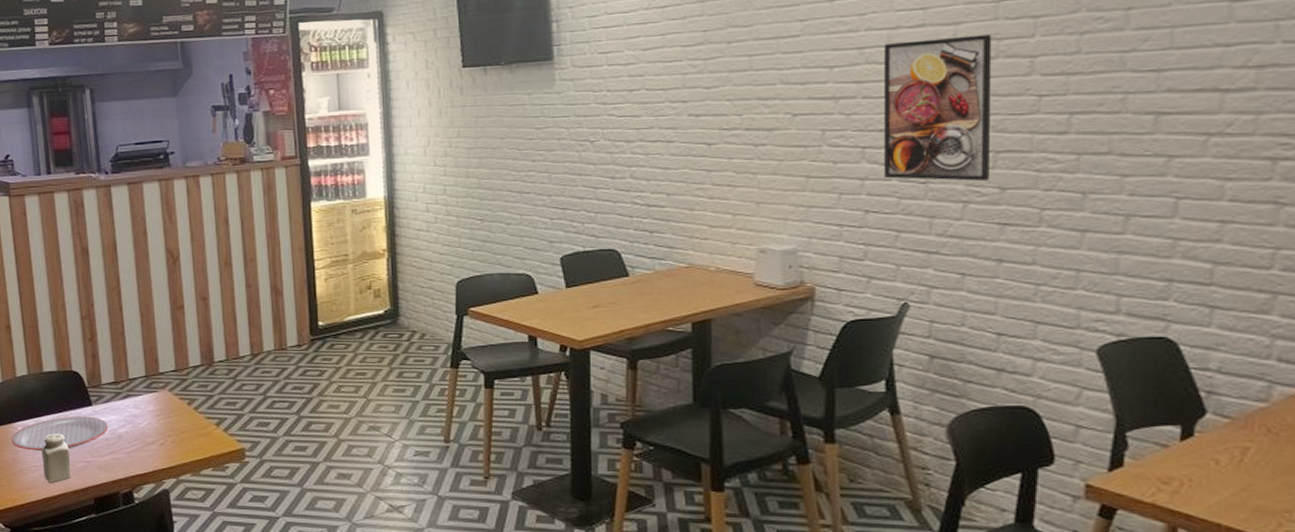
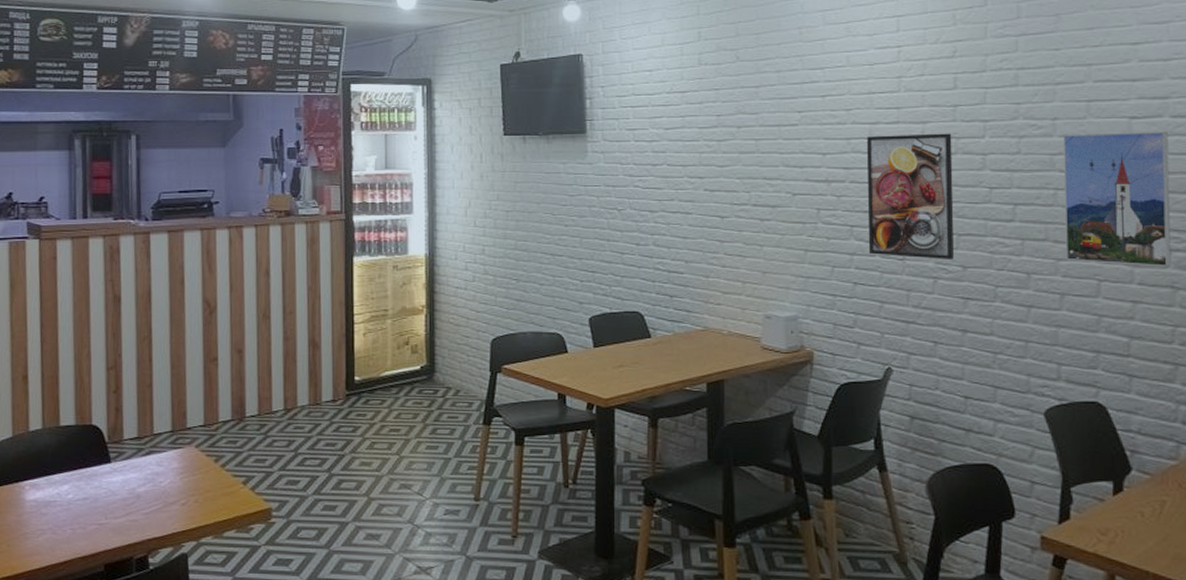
plate: present [11,416,109,452] -> none [17,474,127,514]
salt shaker: present [41,433,71,483] -> none [49,493,82,548]
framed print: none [1134,15,1283,180] -> present [1063,132,1172,267]

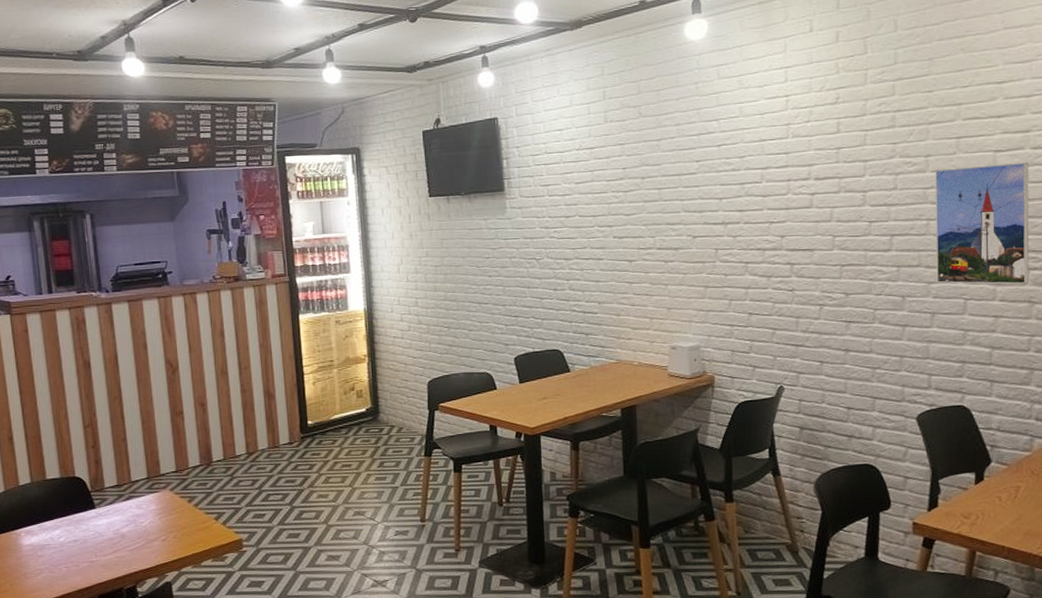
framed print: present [866,133,954,259] -> none [759,174,838,289]

